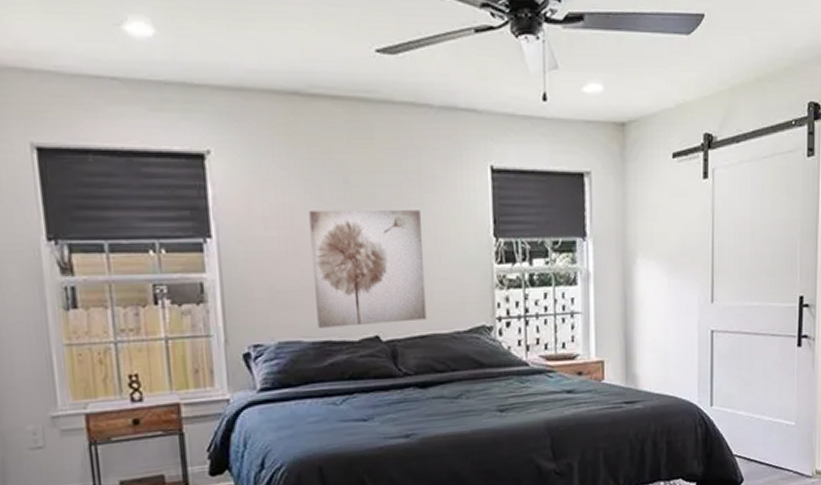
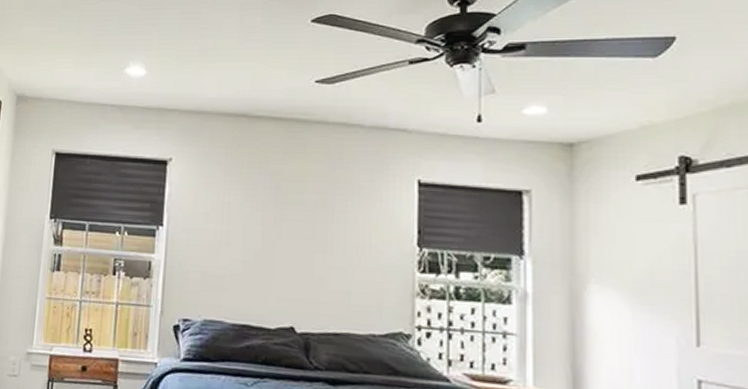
wall art: present [309,209,427,328] -> none [239,209,344,318]

